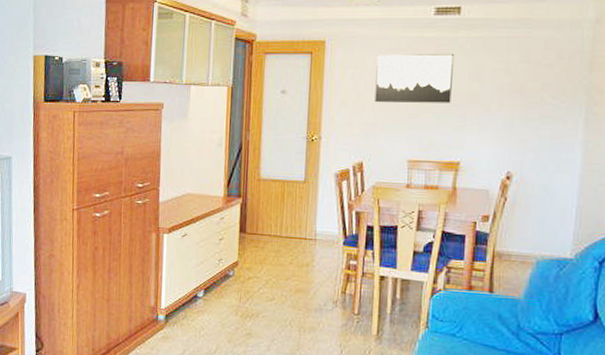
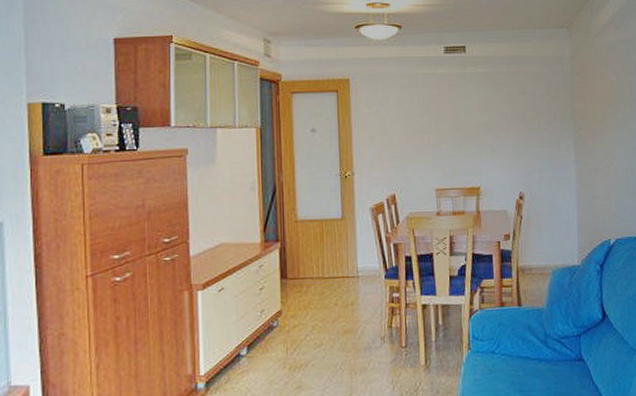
wall art: present [375,54,455,103] -> none [398,89,467,137]

